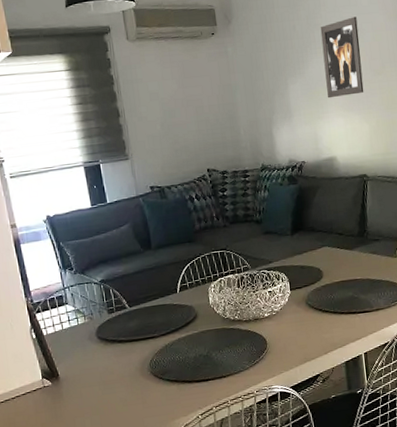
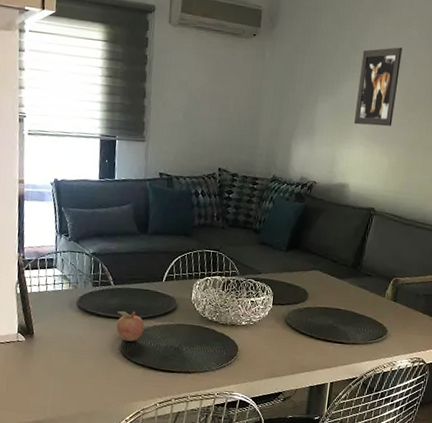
fruit: none [139,328,169,361] -> present [116,310,144,342]

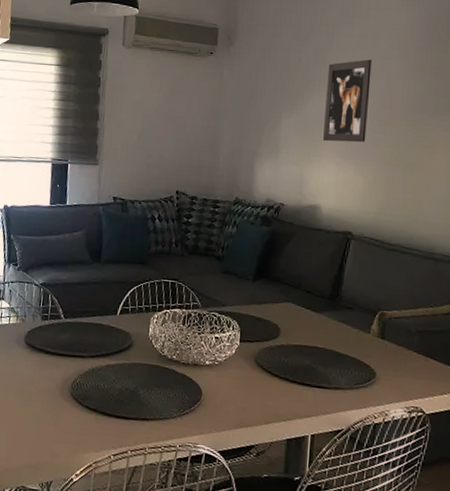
fruit: present [116,310,144,342] -> none [66,347,97,383]

